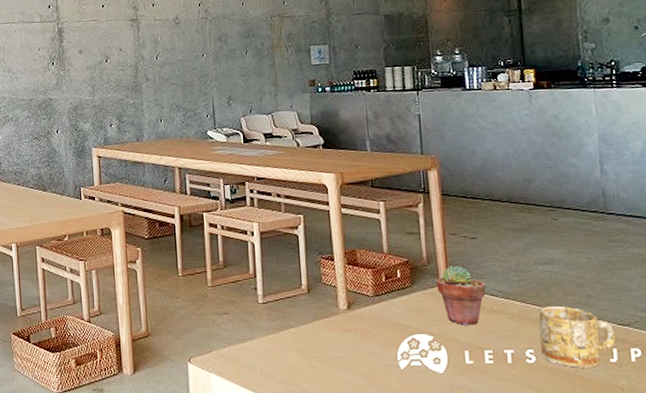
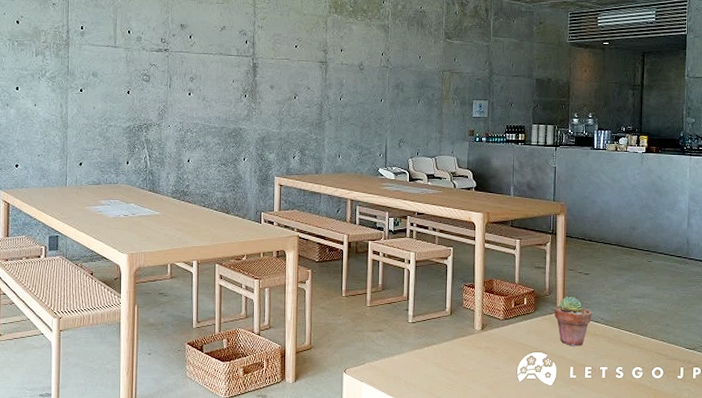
mug: present [539,306,615,368] -> none [628,332,683,382]

